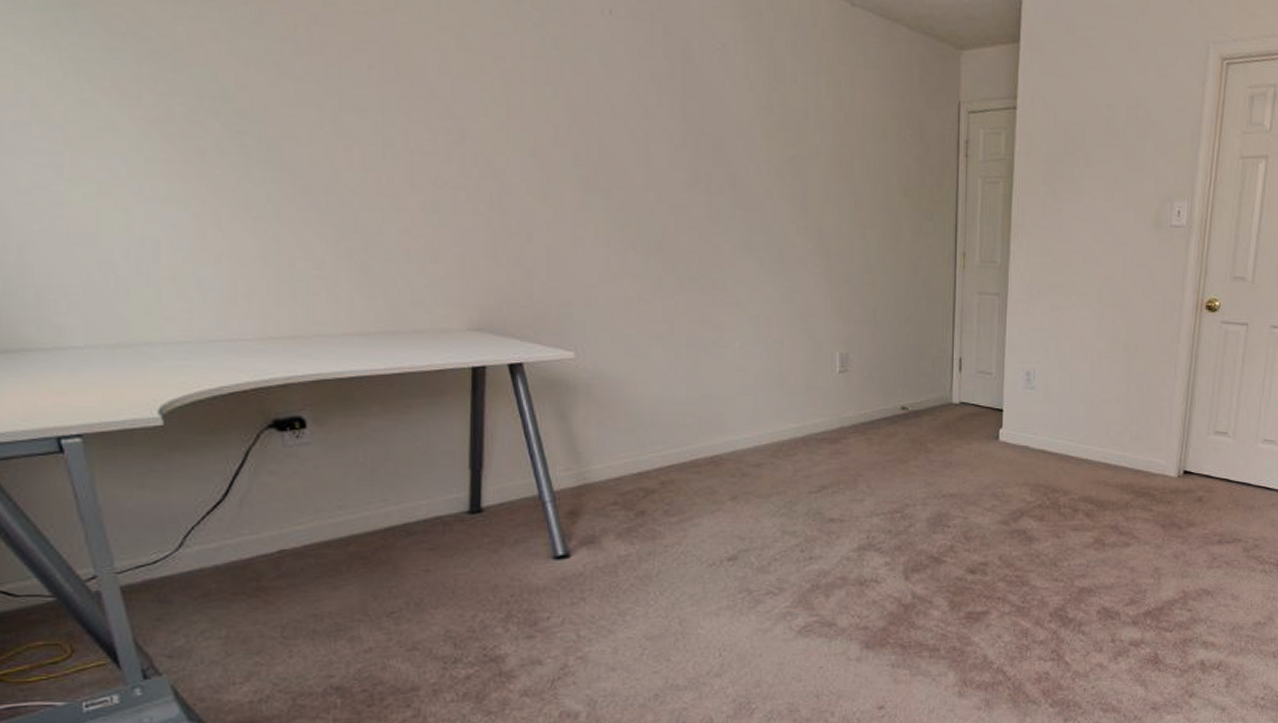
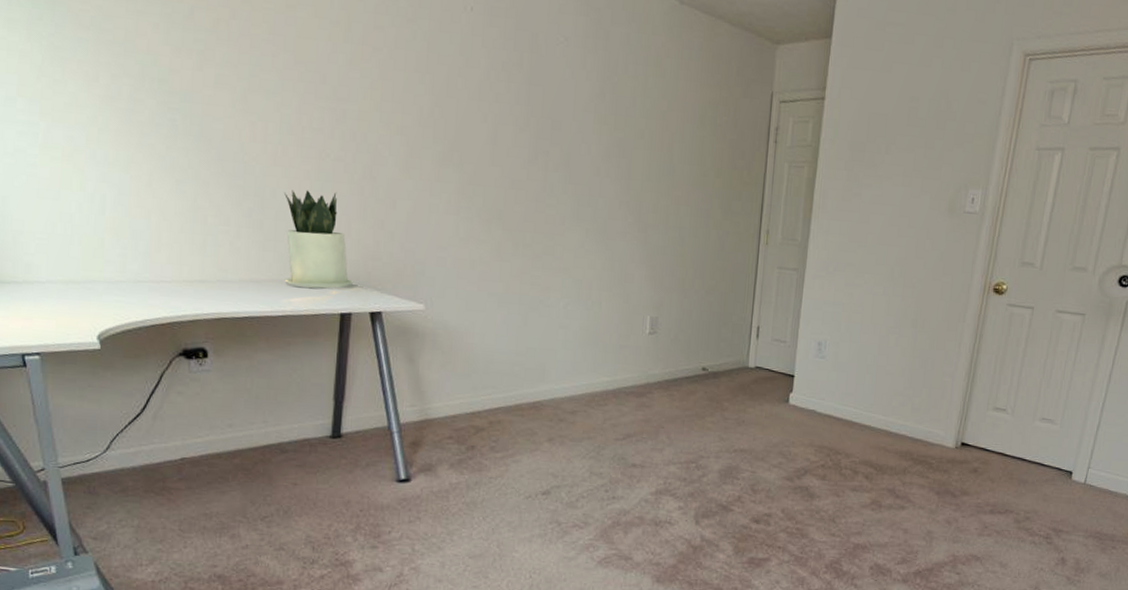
planter: none [393,224,487,340] -> present [284,190,354,289]

